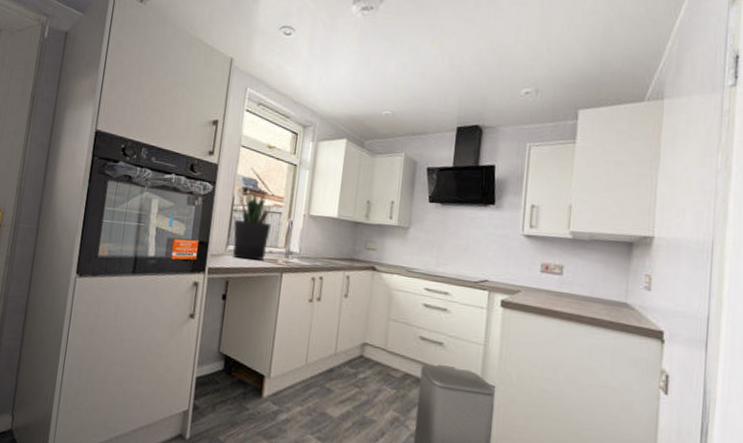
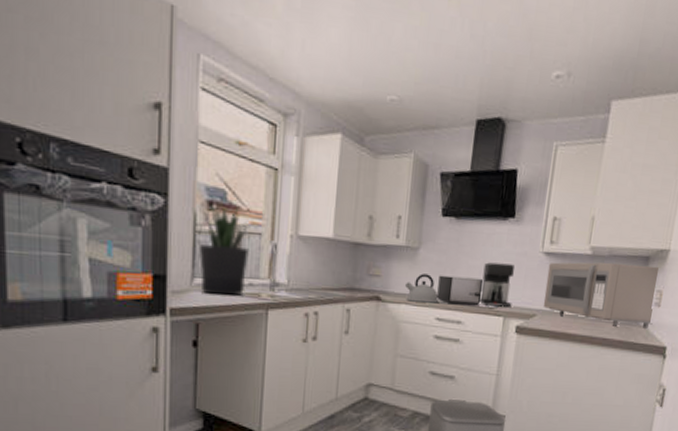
kettle: none [397,249,428,276] -> present [405,274,439,303]
toaster: none [425,251,467,280] -> present [437,275,483,306]
coffee maker: none [465,242,498,283] -> present [480,262,516,307]
microwave: none [526,244,647,311] -> present [543,262,661,329]

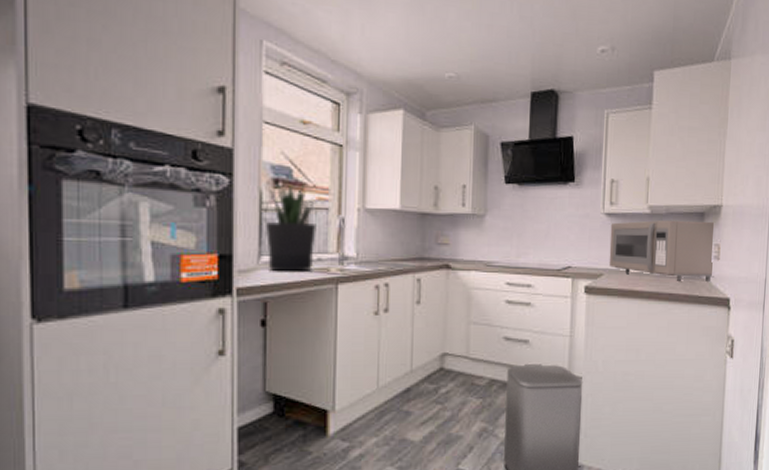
kettle: present [405,274,439,303] -> none [474,240,508,268]
toaster: present [437,275,483,306] -> none [506,240,549,269]
coffee maker: present [480,262,516,307] -> none [548,225,579,268]

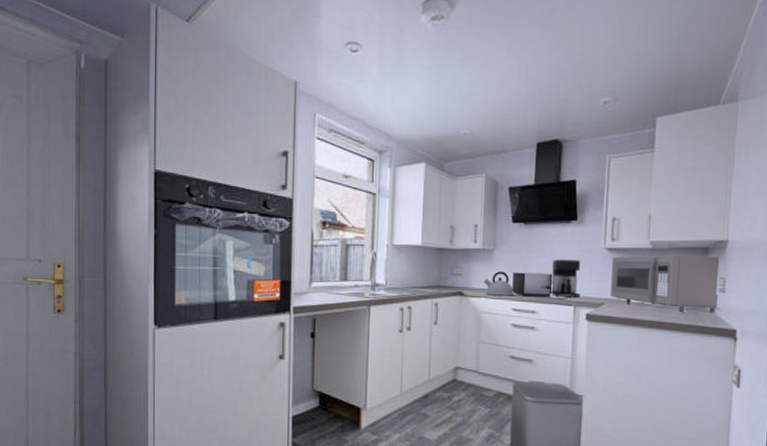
planter: present [265,180,317,273] -> none [315,223,354,296]
kettle: none [474,240,508,268] -> present [484,271,515,296]
toaster: none [506,240,549,269] -> present [512,272,553,298]
coffee maker: none [548,225,579,268] -> present [551,259,581,298]

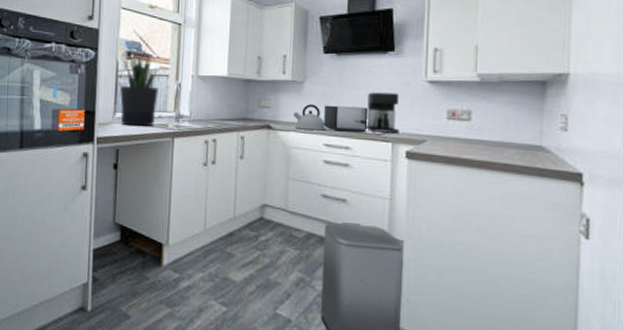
planter: none [315,223,354,296] -> present [119,53,159,127]
microwave: present [610,254,722,313] -> none [432,88,562,154]

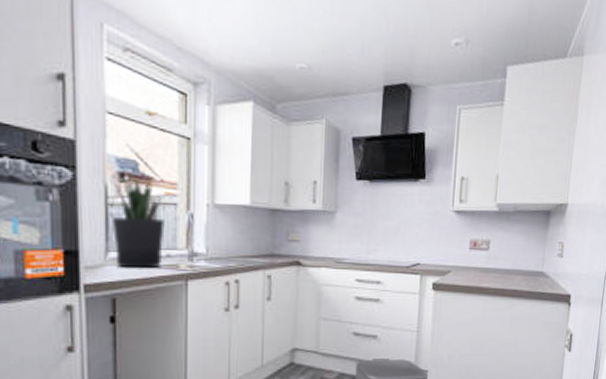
kettle: present [293,104,326,131] -> none [324,237,358,265]
toaster: present [324,105,368,133] -> none [356,237,399,266]
coffee maker: present [366,92,400,134] -> none [397,223,429,265]

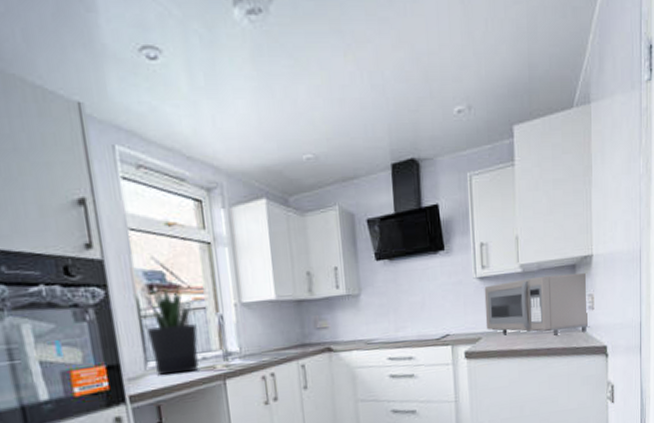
microwave: none [456,218,561,278] -> present [484,272,590,336]

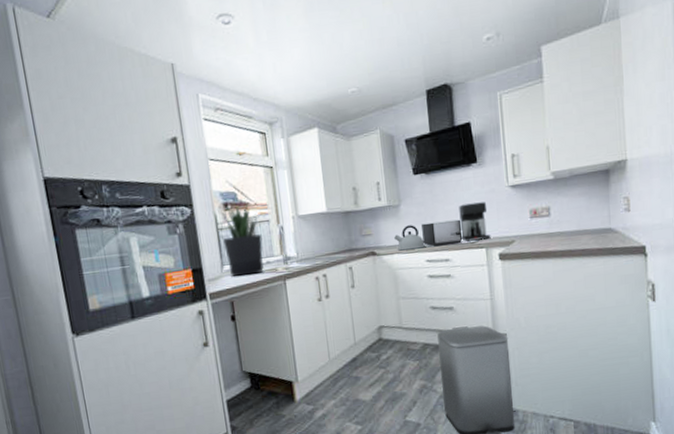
kettle: none [353,317,388,347] -> present [394,225,426,251]
toaster: none [383,313,427,343] -> present [421,219,463,247]
coffee maker: none [424,294,457,338] -> present [459,202,491,242]
microwave: present [484,272,590,336] -> none [516,176,627,237]

